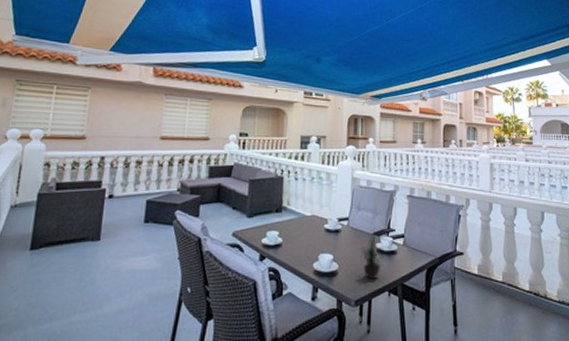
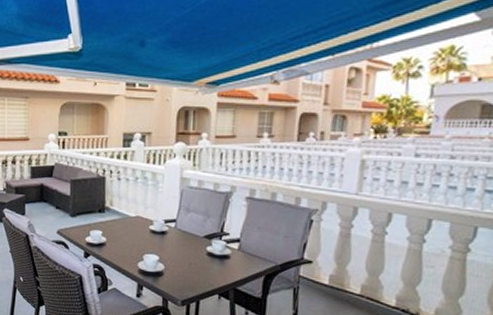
potted plant: present [360,227,384,280] -> none [188,230,216,283]

